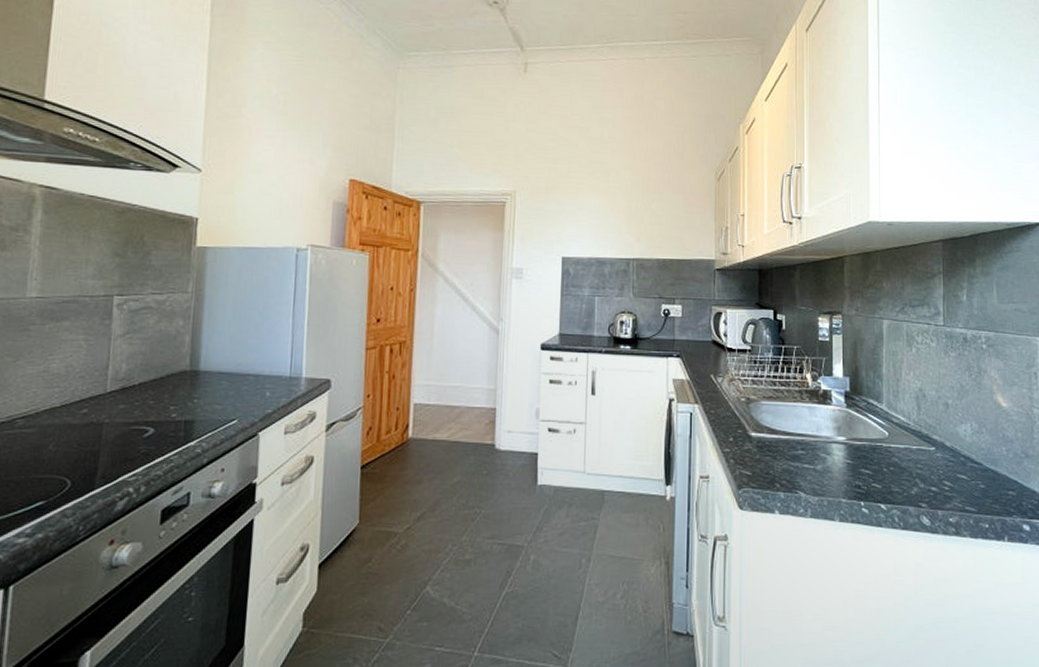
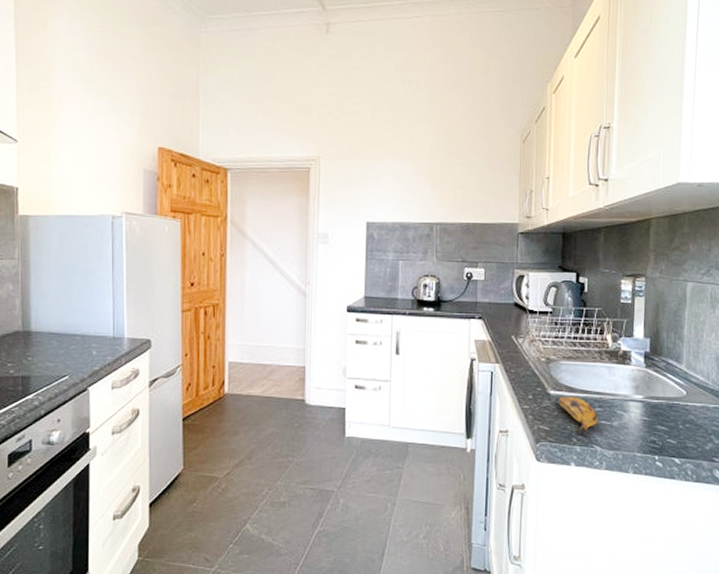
banana: none [760,439,801,480] -> present [558,397,598,435]

